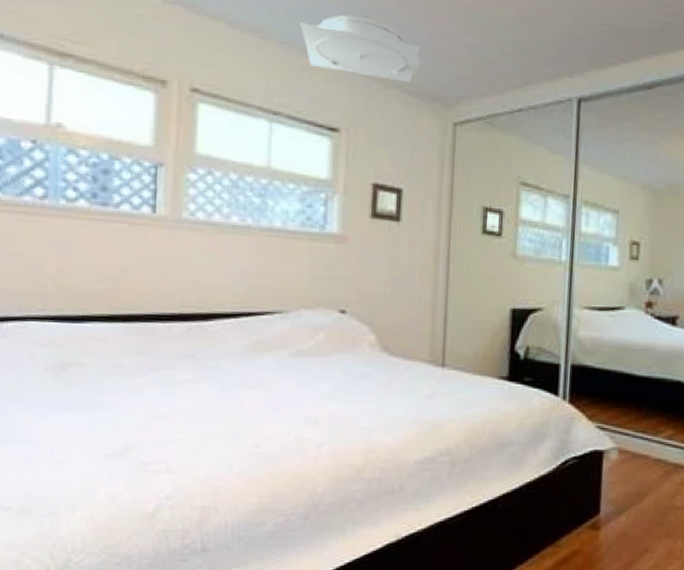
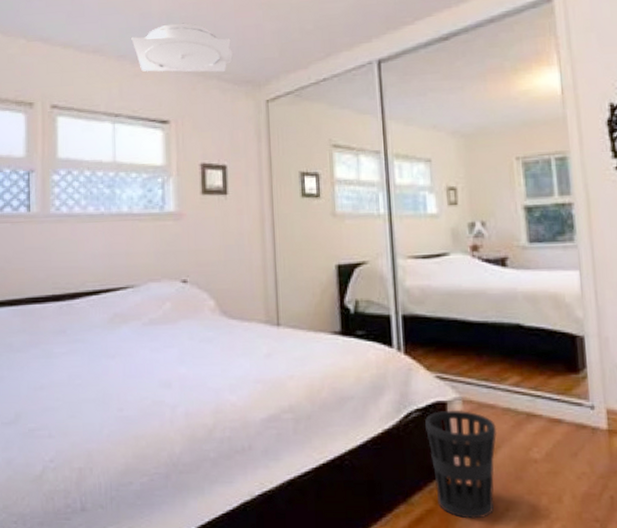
wastebasket: none [580,459,647,560] -> present [425,411,497,519]

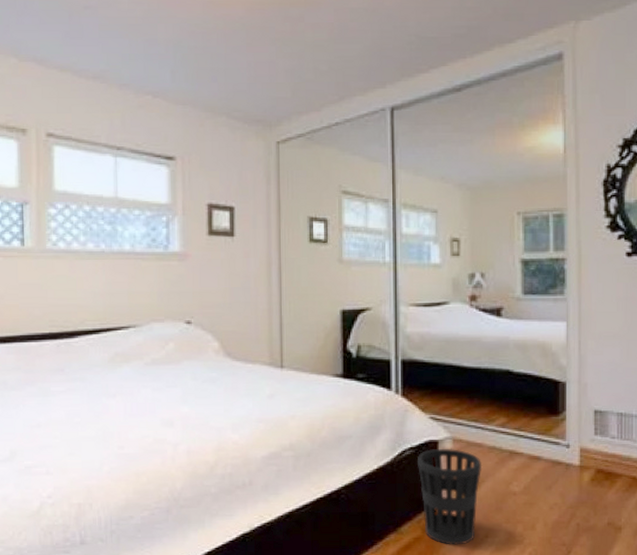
ceiling light: present [131,23,233,73] -> none [135,53,243,110]

